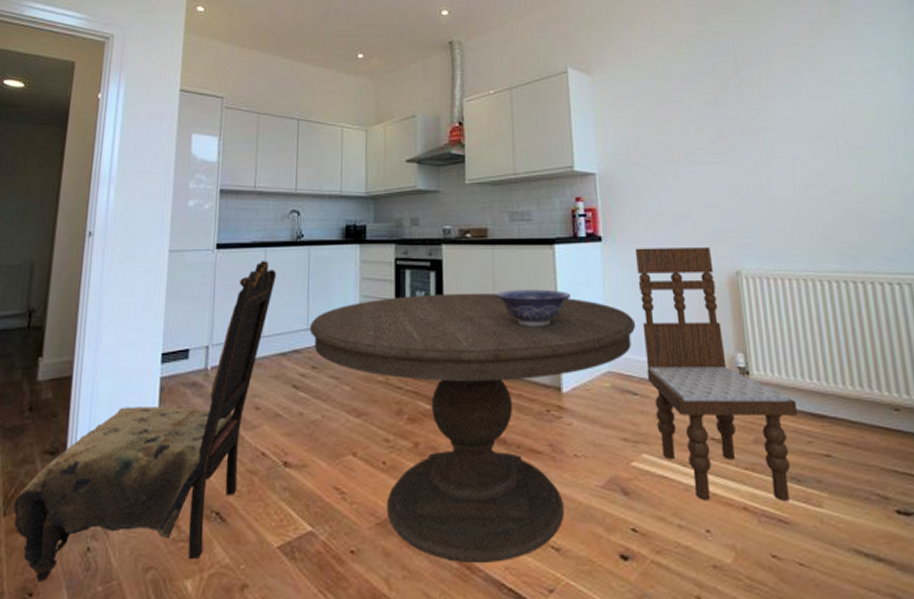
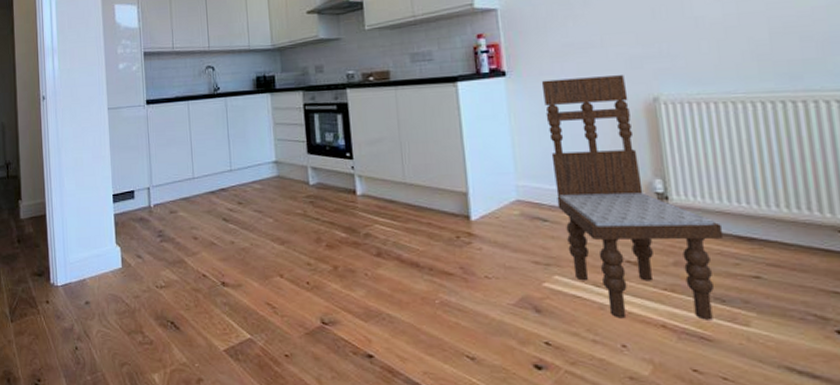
dining chair: present [13,261,276,582] -> none [17,112,200,371]
dining table: present [309,292,636,564] -> none [232,131,545,369]
decorative bowl: present [496,289,572,326] -> none [401,125,477,161]

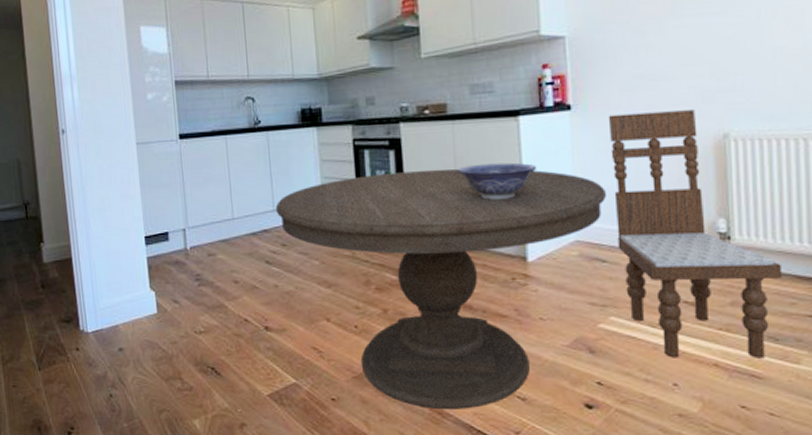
dining table: none [232,131,545,369] -> present [275,169,607,410]
decorative bowl: none [401,125,477,161] -> present [457,162,538,200]

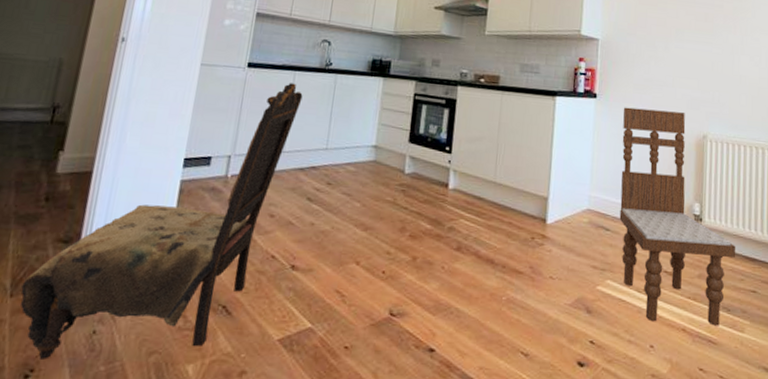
dining chair: none [45,148,239,419] -> present [20,83,303,360]
dining table: present [275,169,607,410] -> none [328,128,616,364]
decorative bowl: present [457,162,538,200] -> none [500,131,565,166]

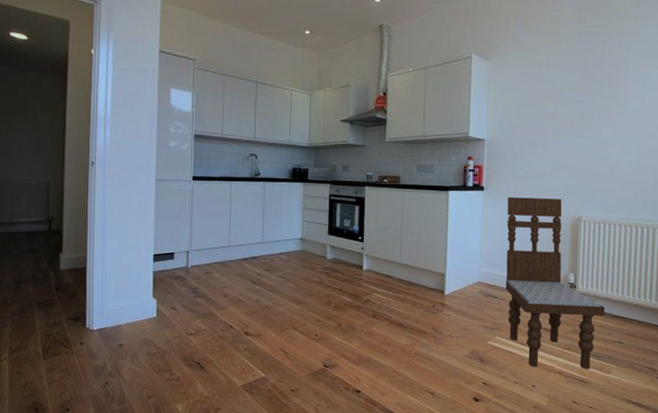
dining chair: present [20,83,303,360] -> none [50,191,239,402]

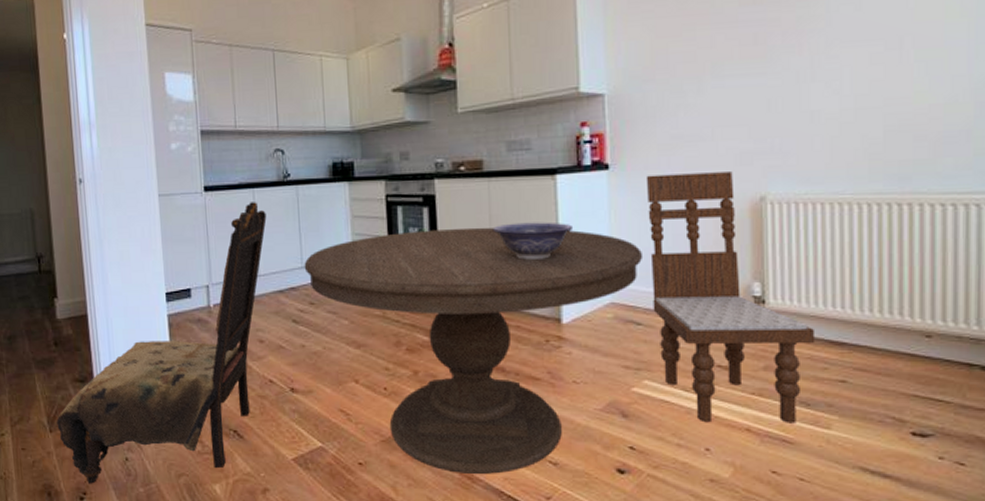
dining chair: none [50,191,239,402] -> present [56,202,267,484]
dining table: none [264,222,502,401] -> present [304,227,644,475]
decorative bowl: none [403,222,458,249] -> present [492,222,574,260]

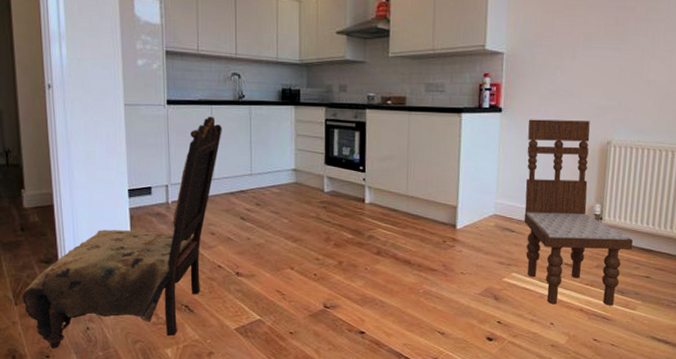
dining table: present [304,227,644,475] -> none [253,150,521,342]
decorative bowl: present [492,222,574,260] -> none [409,149,472,179]

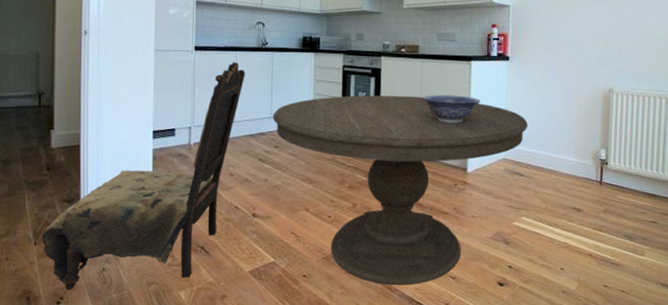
dining table: none [253,150,521,342] -> present [272,95,529,286]
decorative bowl: none [409,149,472,179] -> present [422,94,481,123]
dining chair: present [524,119,633,306] -> none [532,67,639,251]

